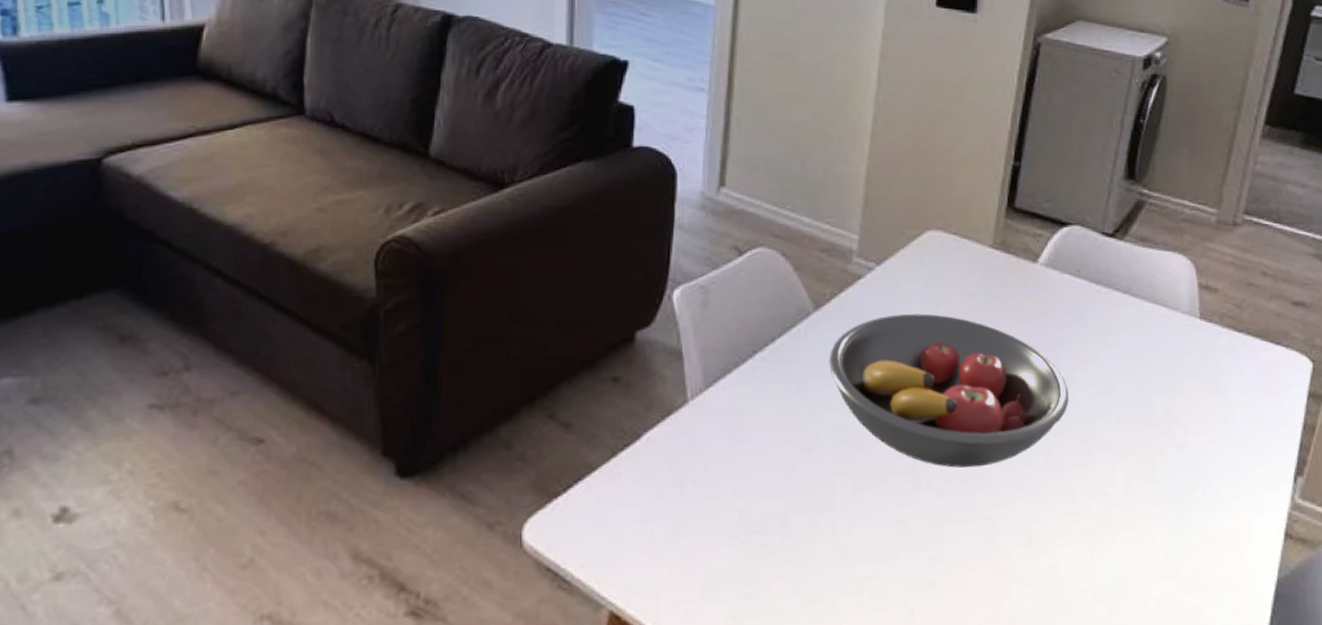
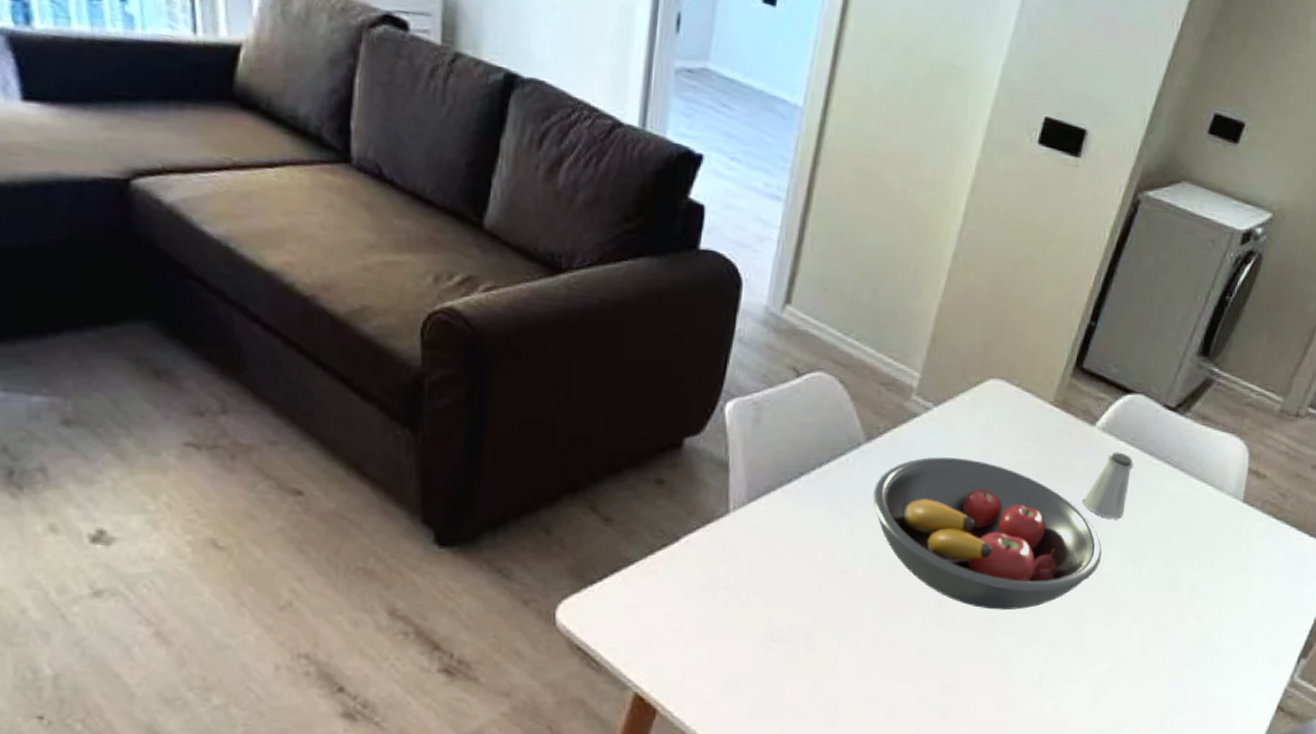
saltshaker: none [1040,285,1084,354] -> present [1083,452,1134,518]

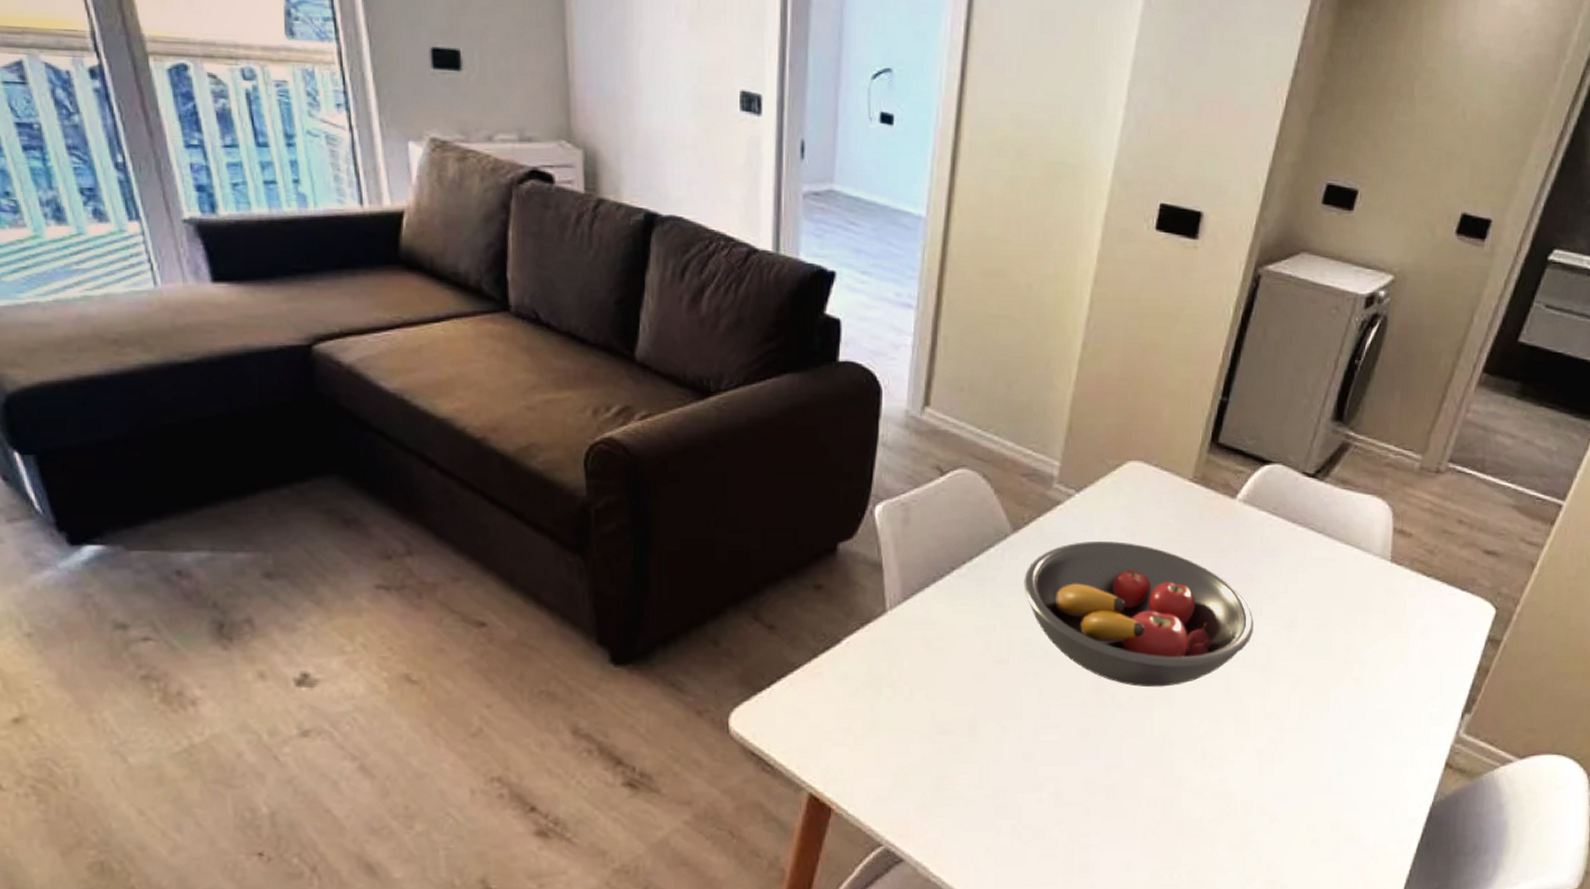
saltshaker: present [1083,452,1134,518] -> none [1230,522,1278,588]

